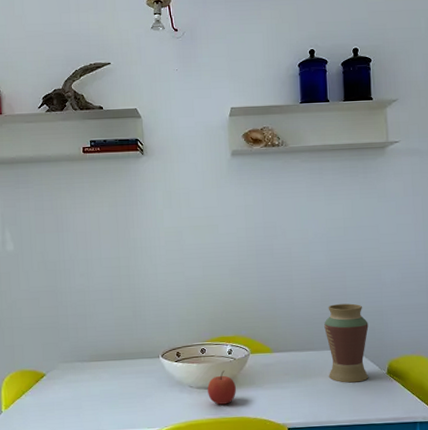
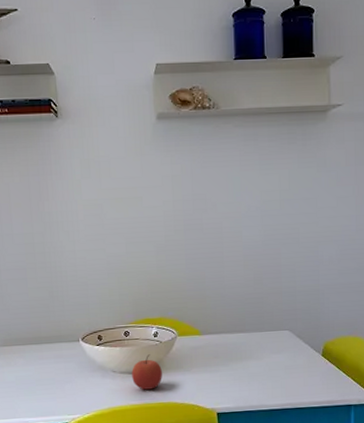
vase: present [324,303,369,383] -> none [257,282,304,366]

